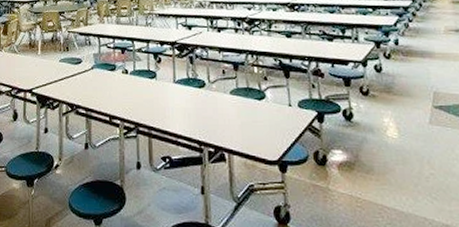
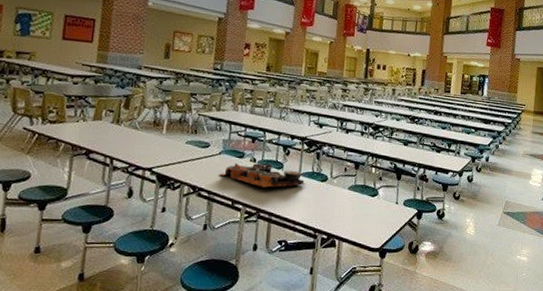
food tray: none [95,75,182,100] -> present [220,163,306,188]

